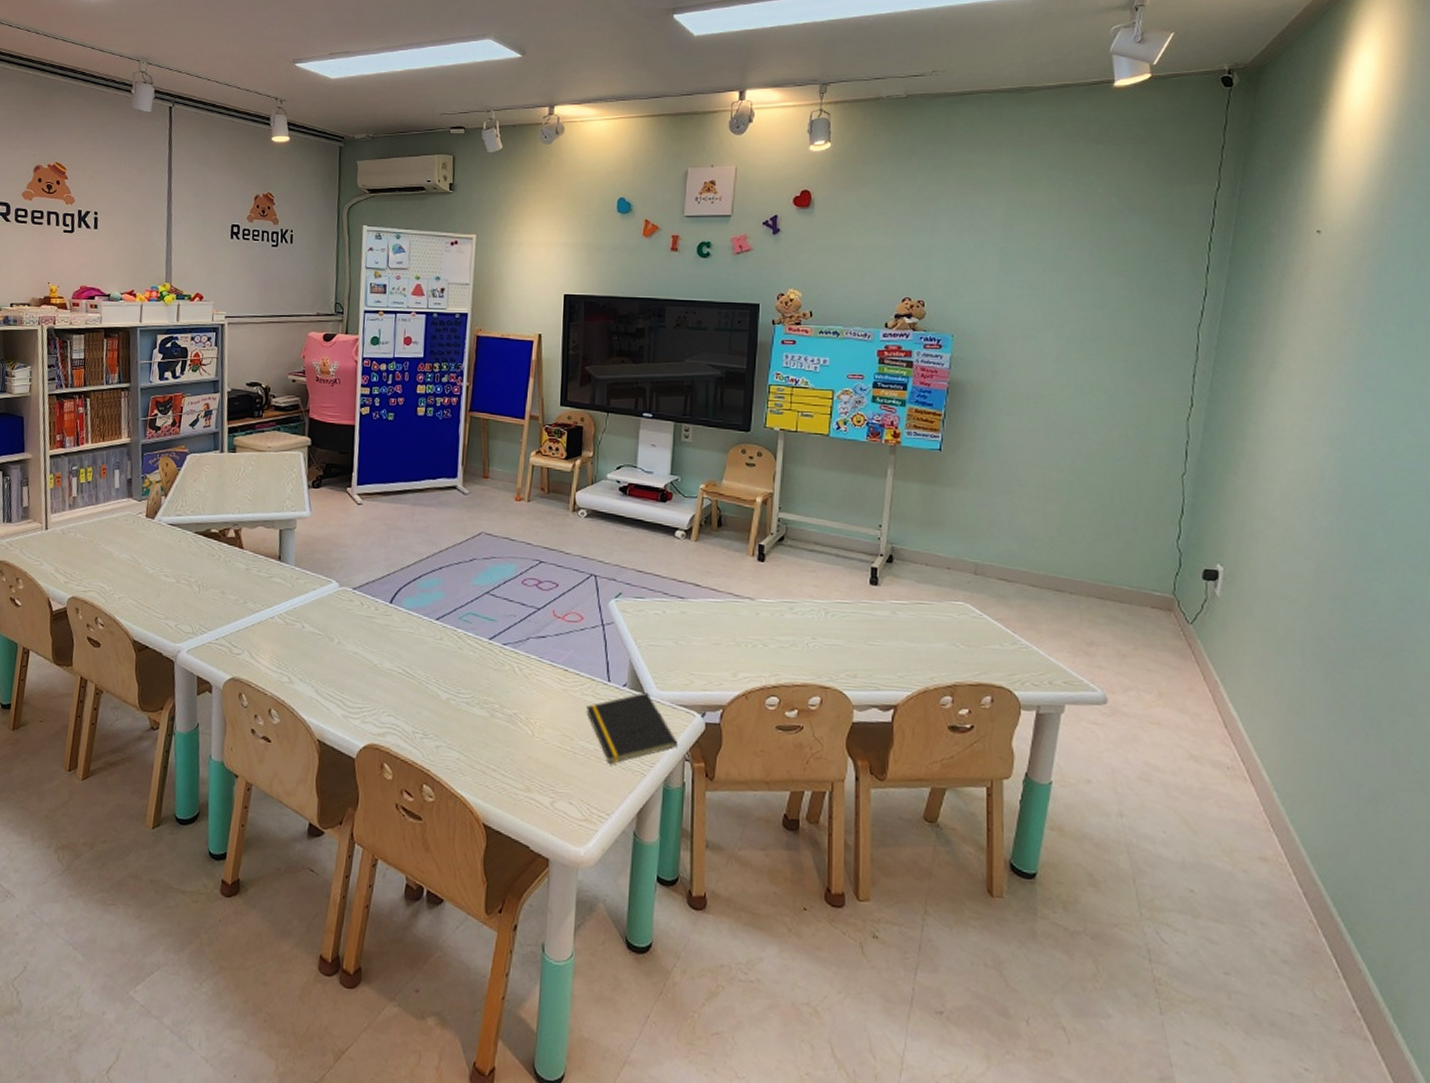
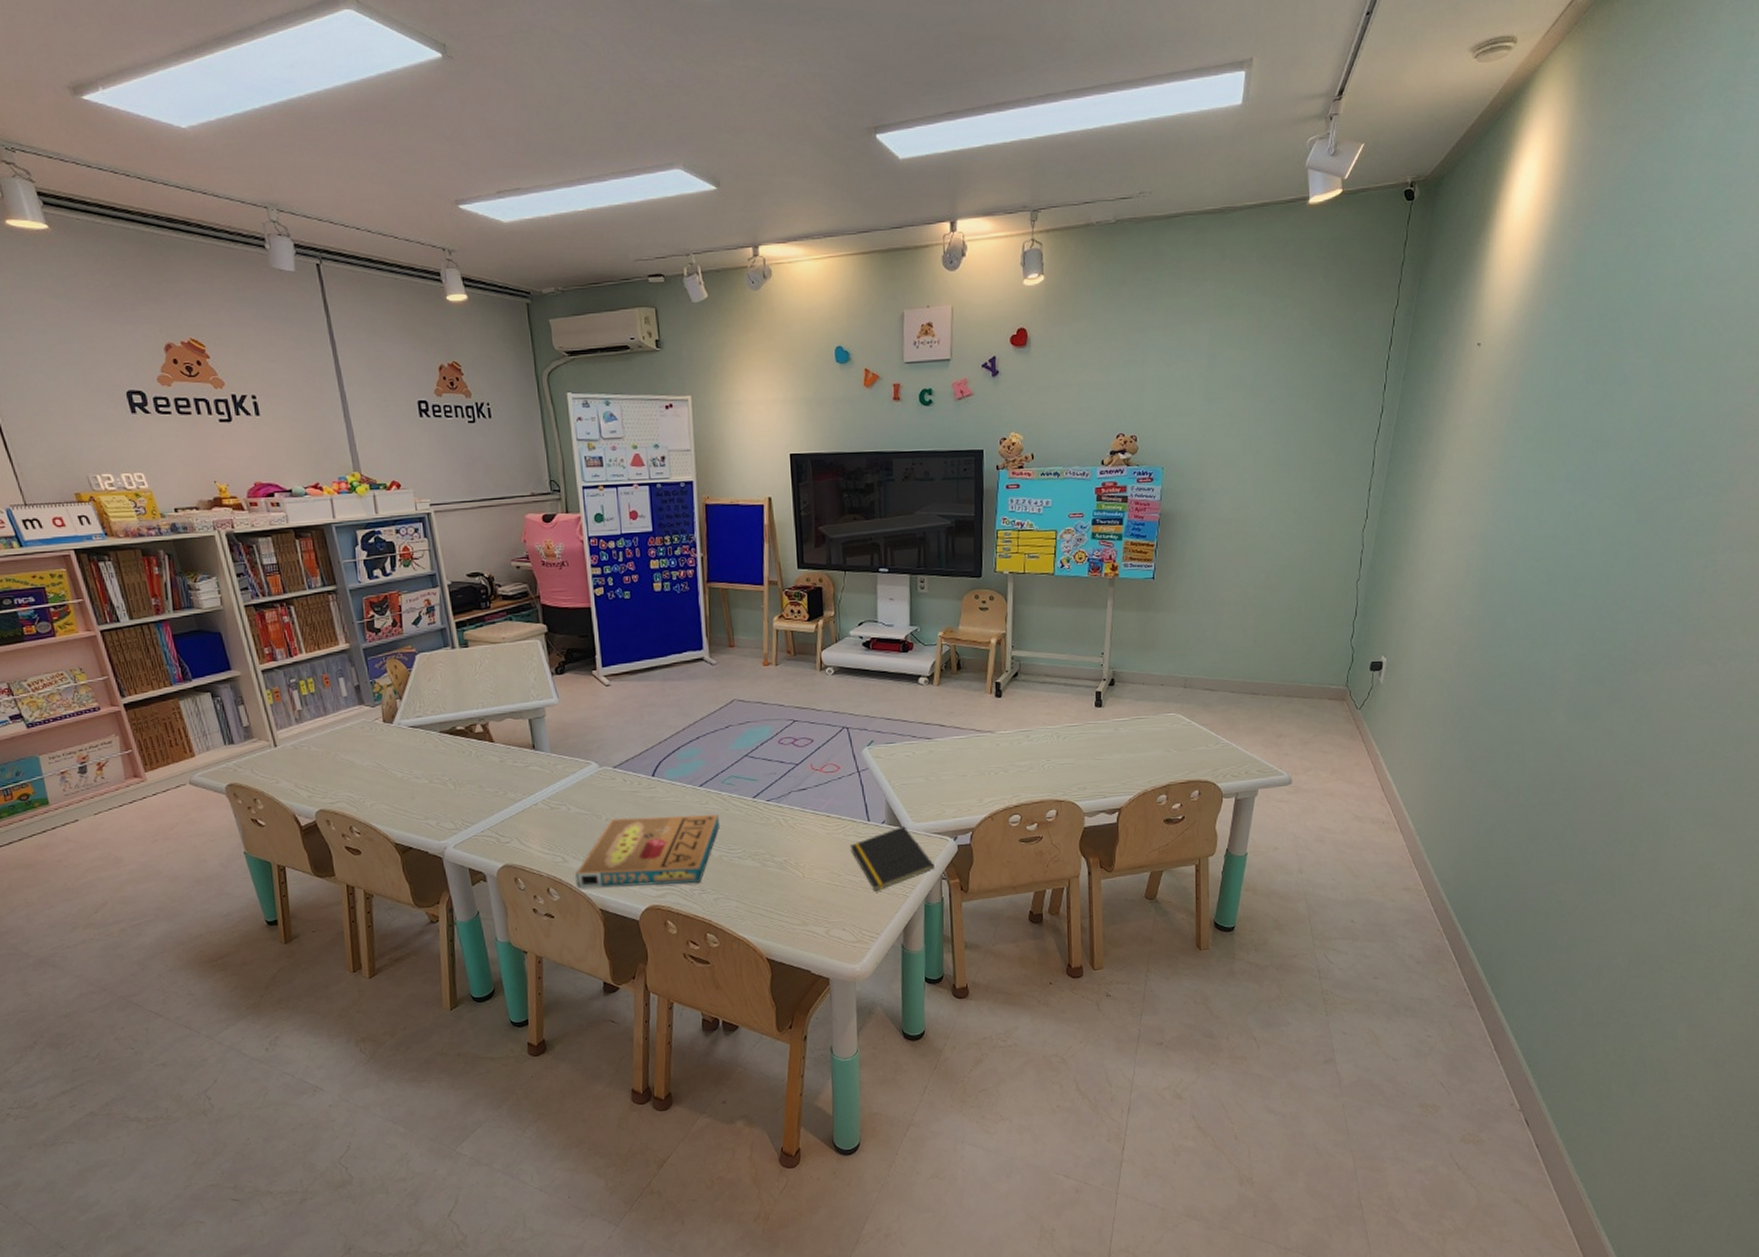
pizza box: none [298,642,452,725] -> present [575,814,719,889]

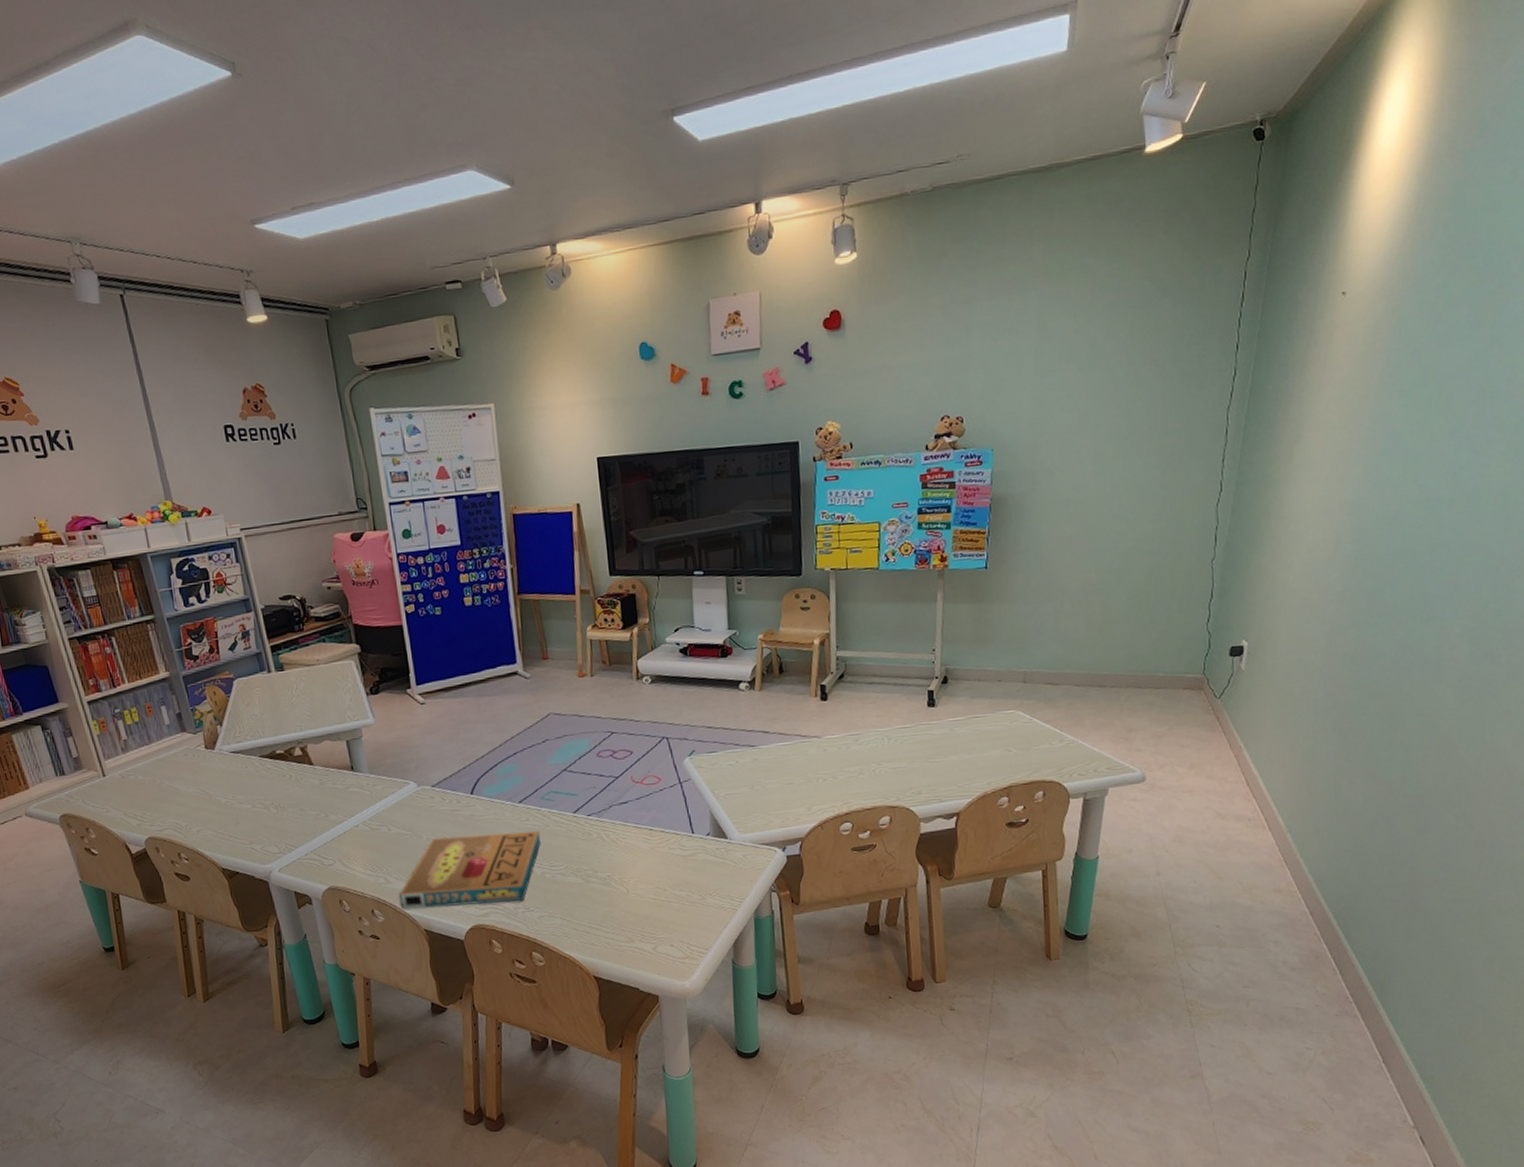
notepad: present [850,826,935,891] -> none [675,838,763,906]

